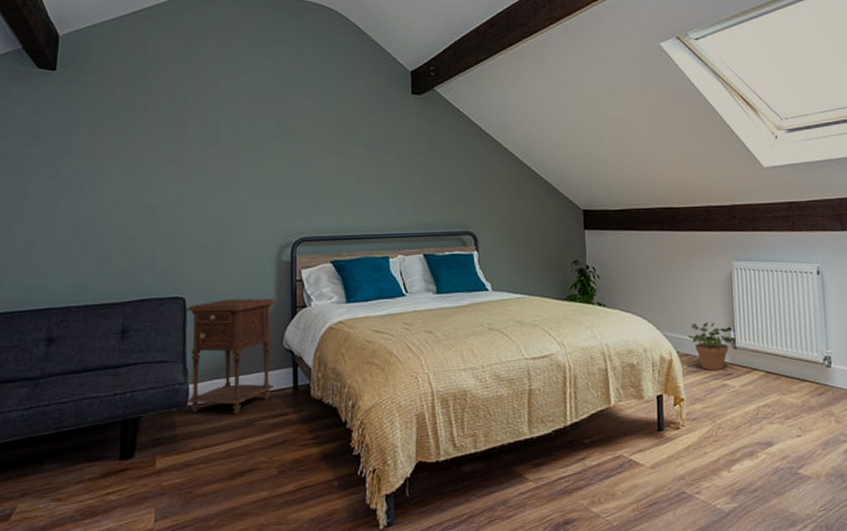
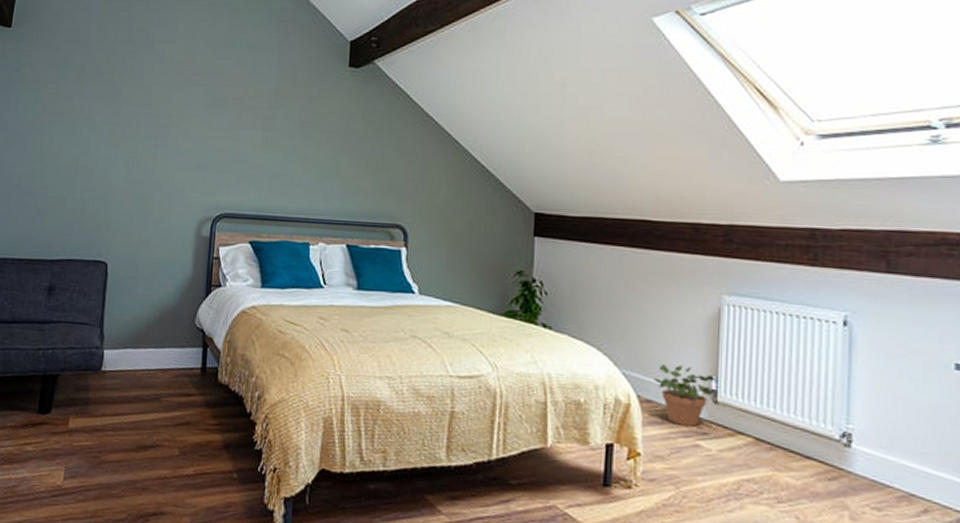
nightstand: present [186,298,276,414] -> none [101,268,192,387]

